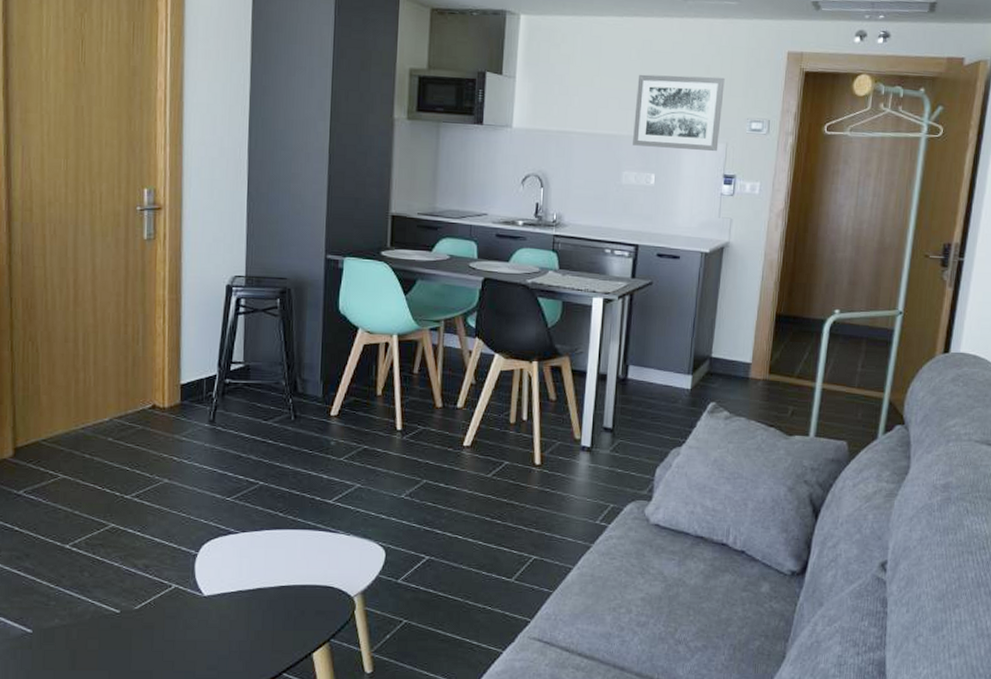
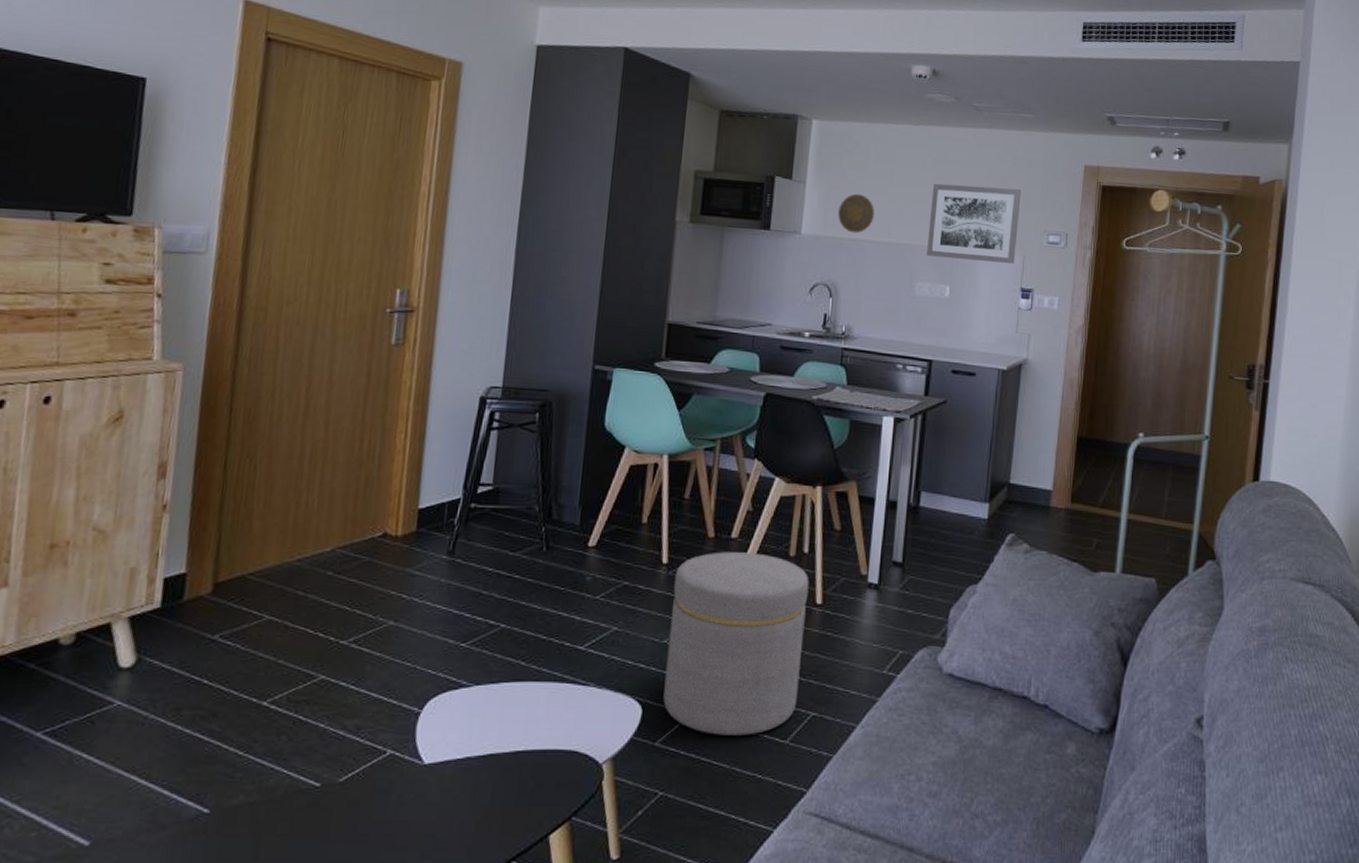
ottoman: none [403,419,528,575] -> present [663,552,809,735]
decorative plate: none [547,86,582,126] -> present [838,193,875,233]

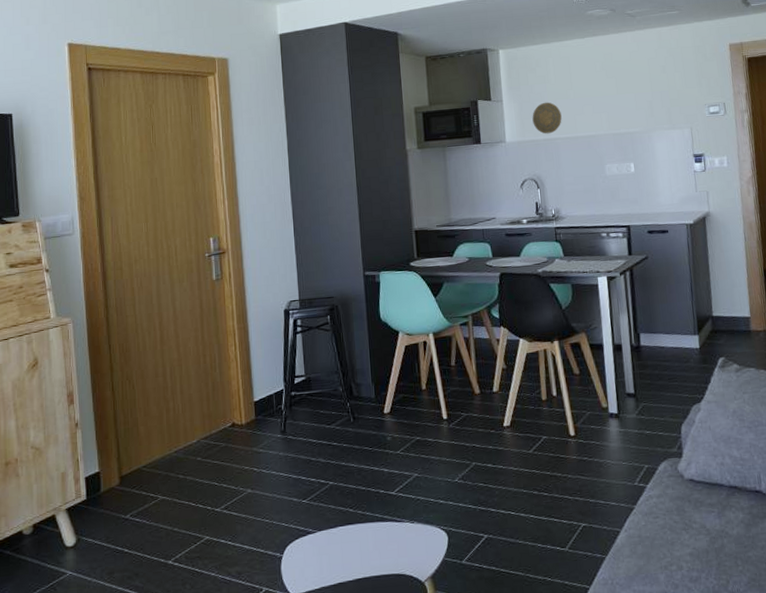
ottoman: present [663,552,809,735] -> none [454,401,569,550]
wall art: present [927,183,1021,265] -> none [605,73,684,142]

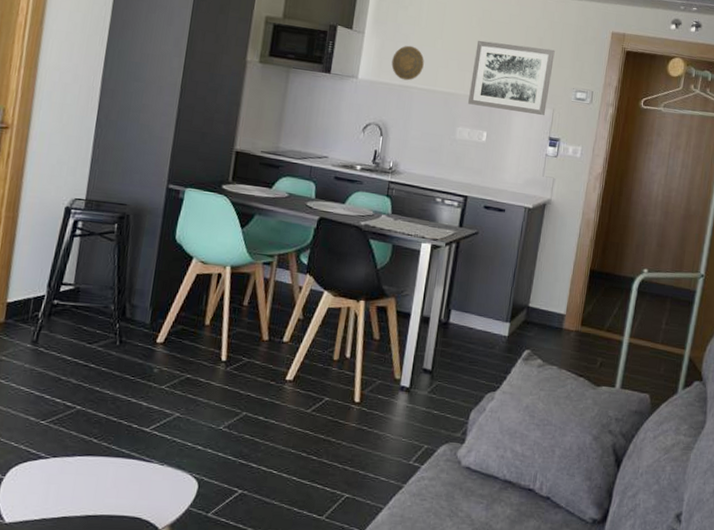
wall art: none [605,73,684,142] -> present [468,40,555,116]

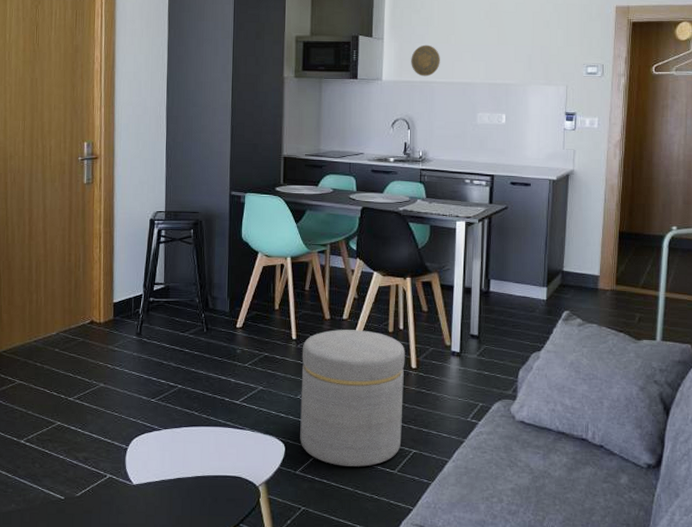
ottoman: none [217,353,350,511] -> present [300,329,405,467]
wall art: present [468,40,555,116] -> none [485,30,562,93]

